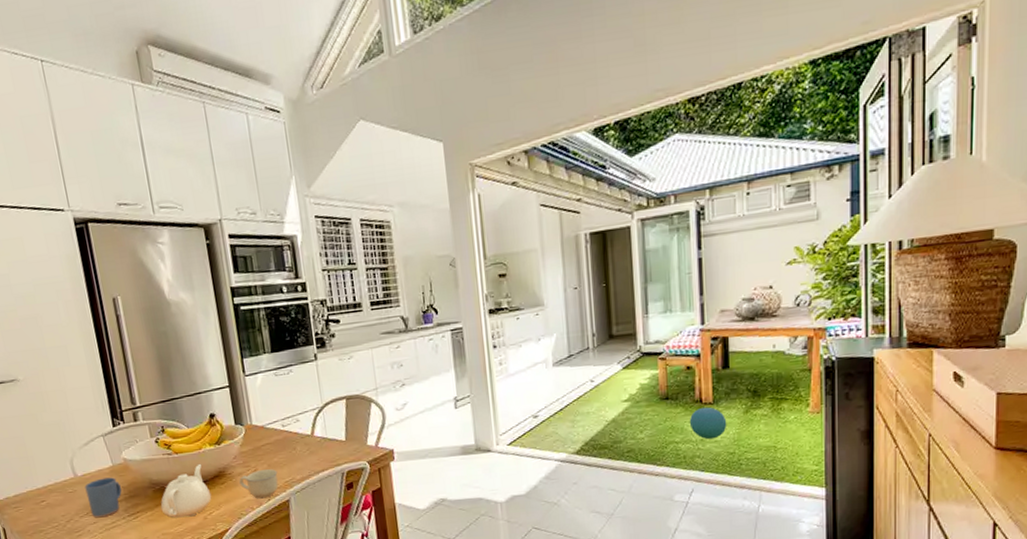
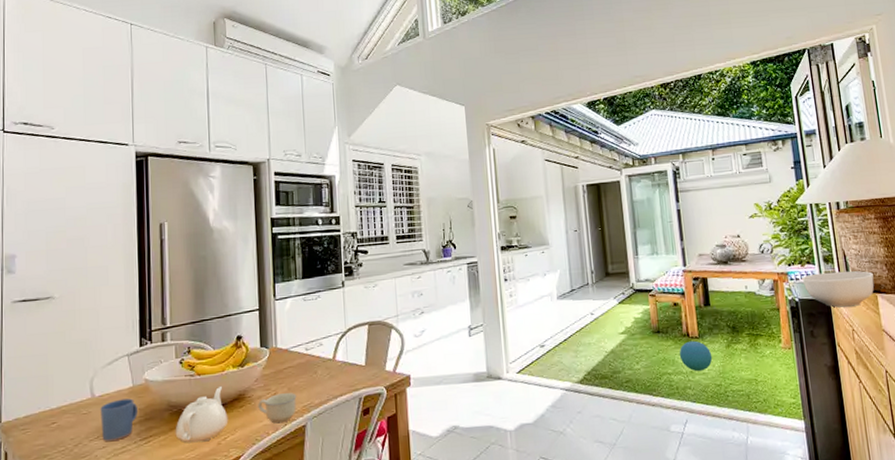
bowl: none [843,323,932,366] -> present [802,271,875,308]

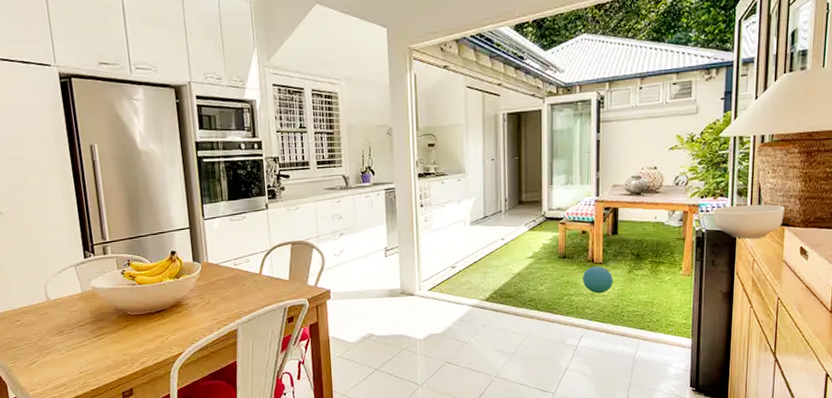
mug: present [100,398,137,442] -> none [56,302,89,338]
teapot: present [175,385,229,444] -> none [123,294,169,341]
cup: present [258,393,297,424] -> none [194,302,229,327]

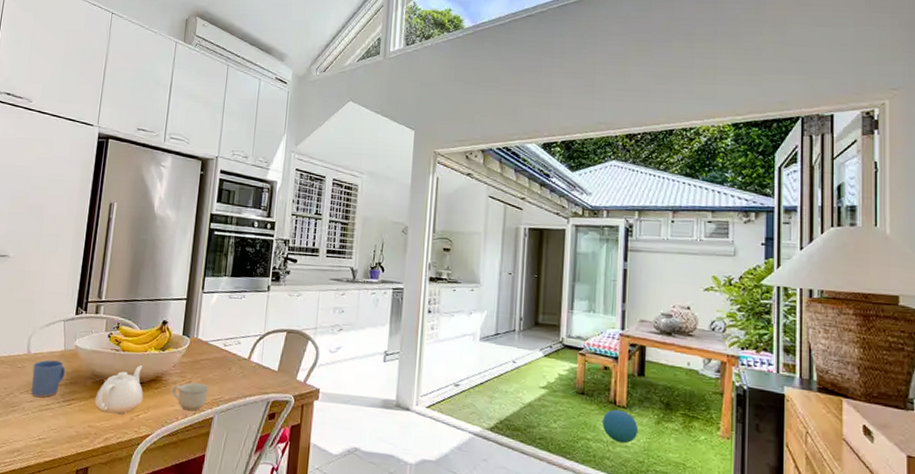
mug: none [56,302,89,338] -> present [31,360,65,398]
teapot: none [123,294,169,341] -> present [94,364,144,415]
cup: none [194,302,229,327] -> present [172,382,209,411]
bowl: present [712,204,785,239] -> none [755,363,841,407]

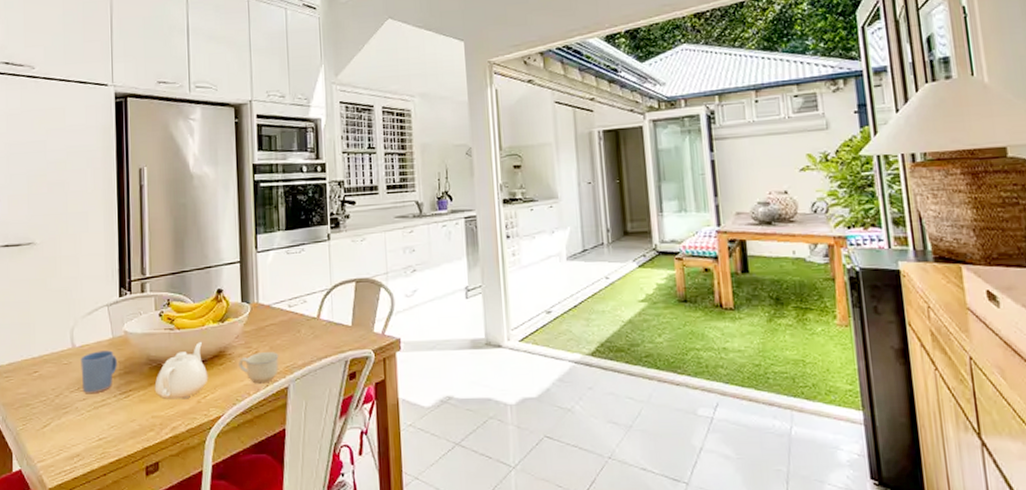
ball: present [601,409,639,444] -> none [709,312,751,349]

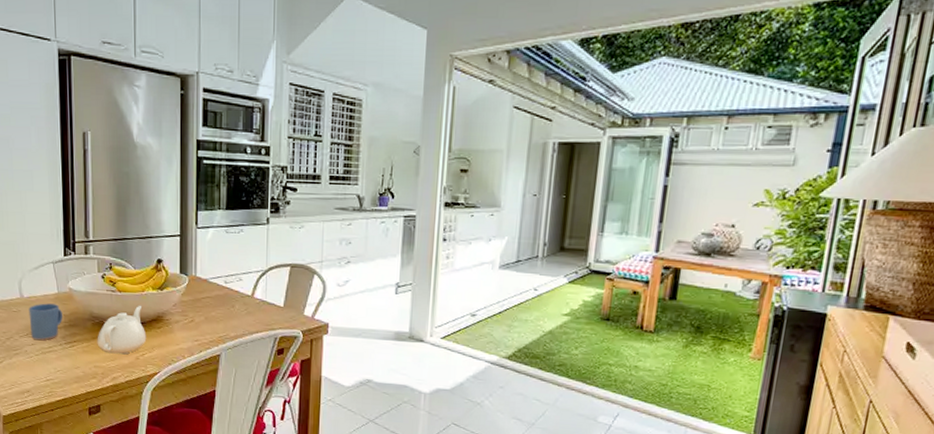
cup: present [239,352,279,384] -> none [175,321,213,349]

